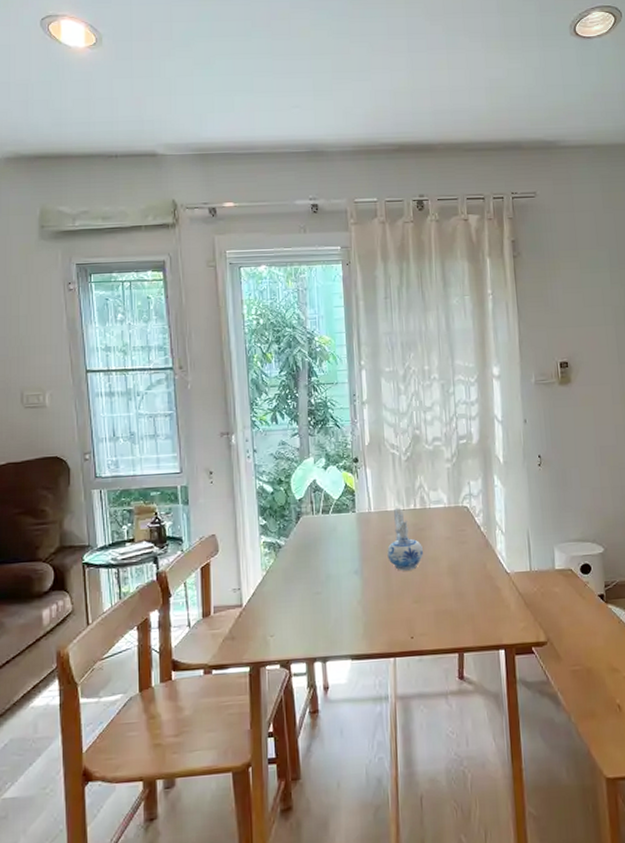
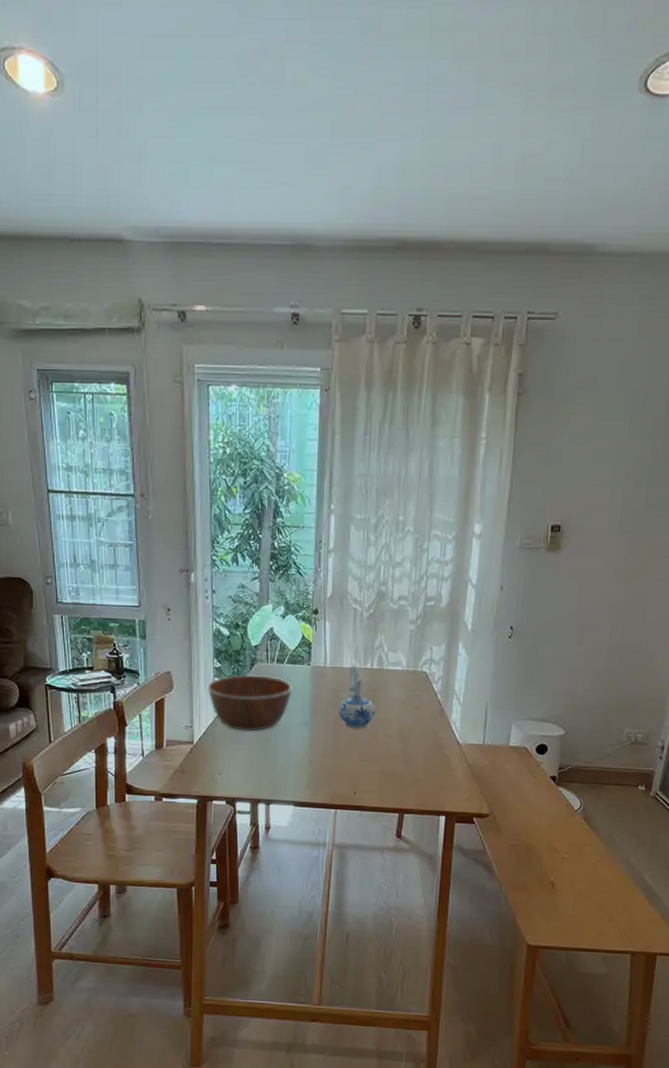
bowl: none [253,527,340,587] -> present [207,674,293,731]

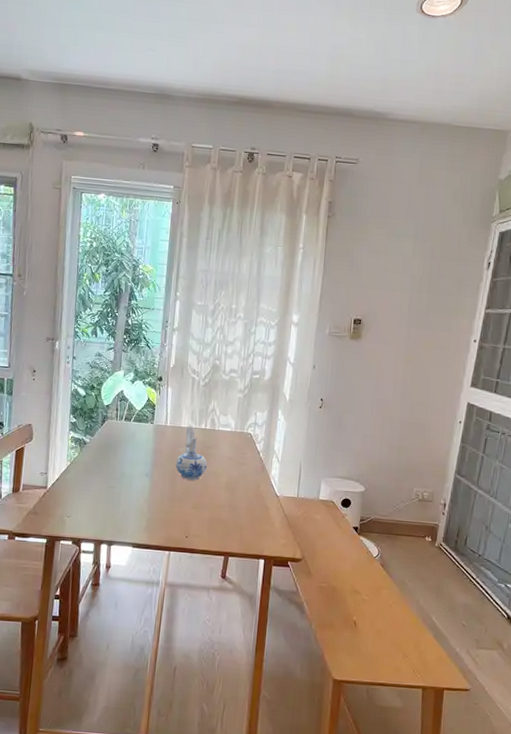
bowl: present [207,674,293,731] -> none [63,429,138,479]

